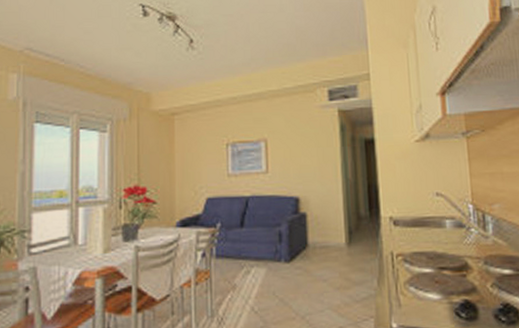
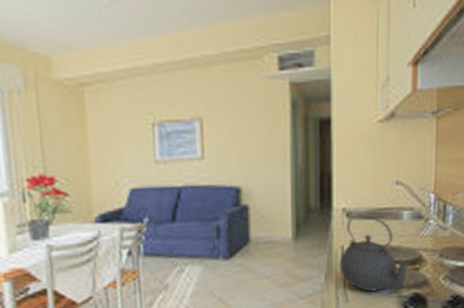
kettle: none [389,222,456,298] -> present [338,214,409,293]

